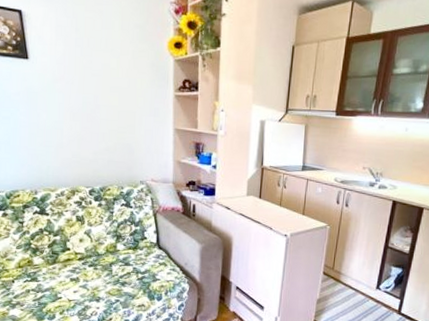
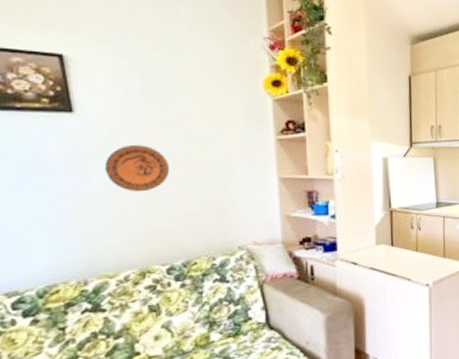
decorative plate: none [50,90,94,129] -> present [105,145,170,192]

